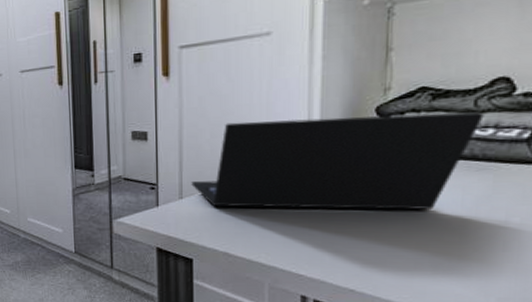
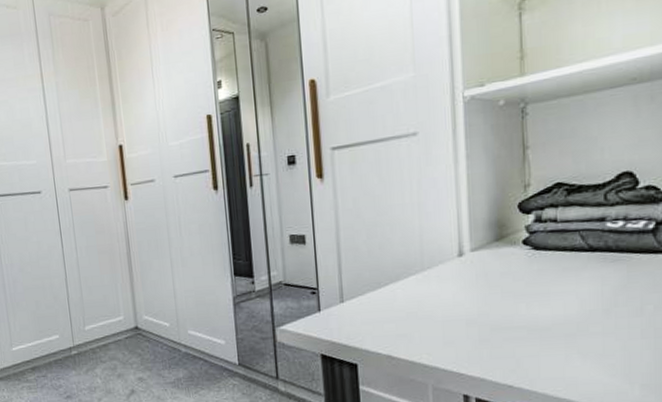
laptop: present [191,112,485,211] -> none [351,205,614,309]

